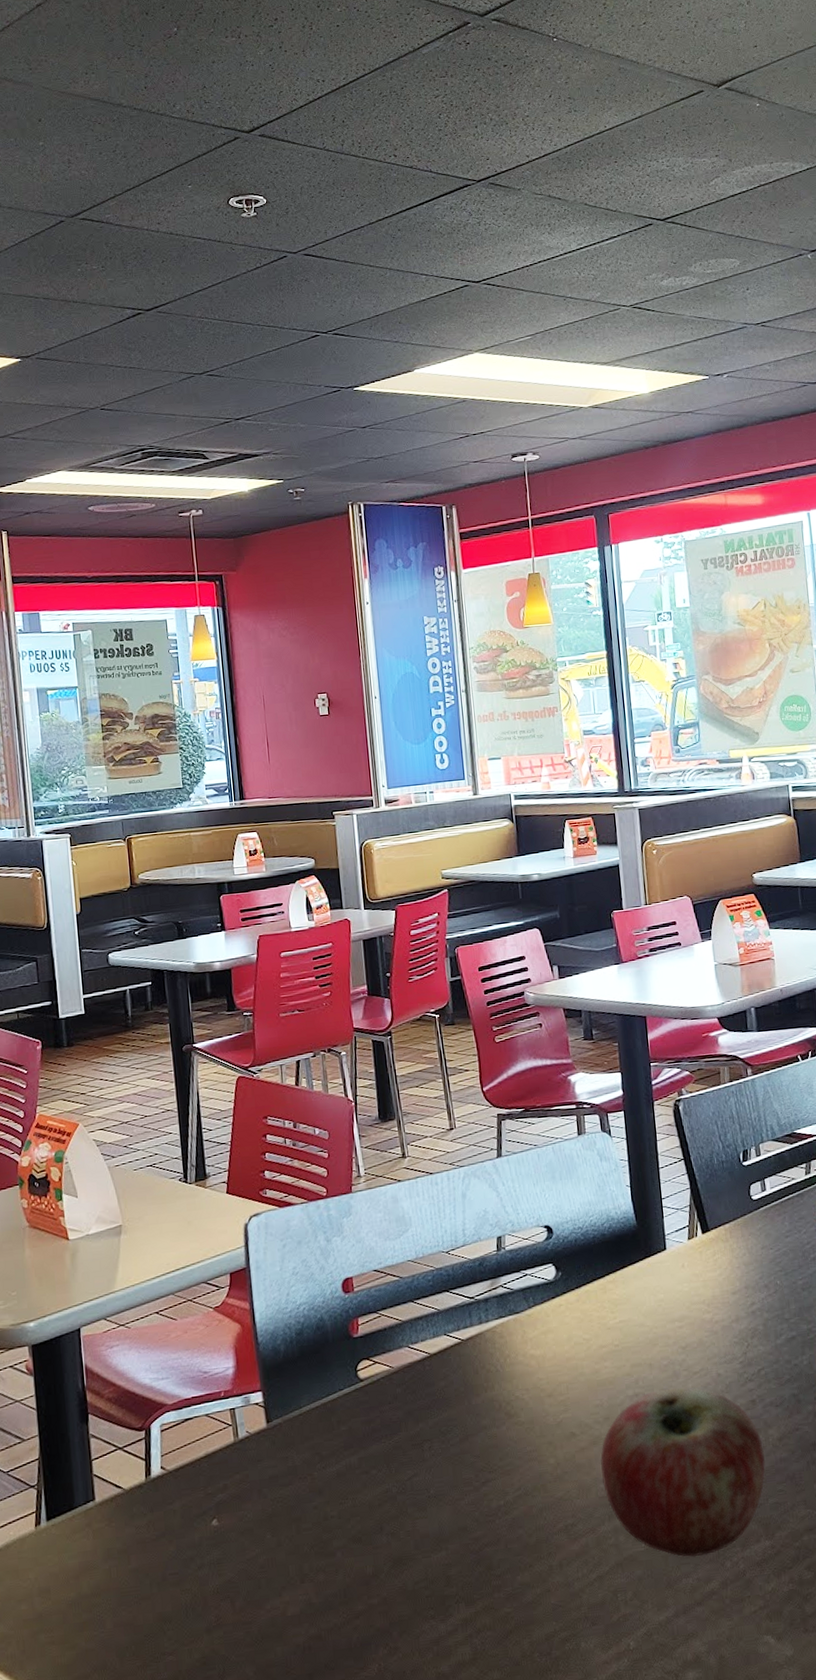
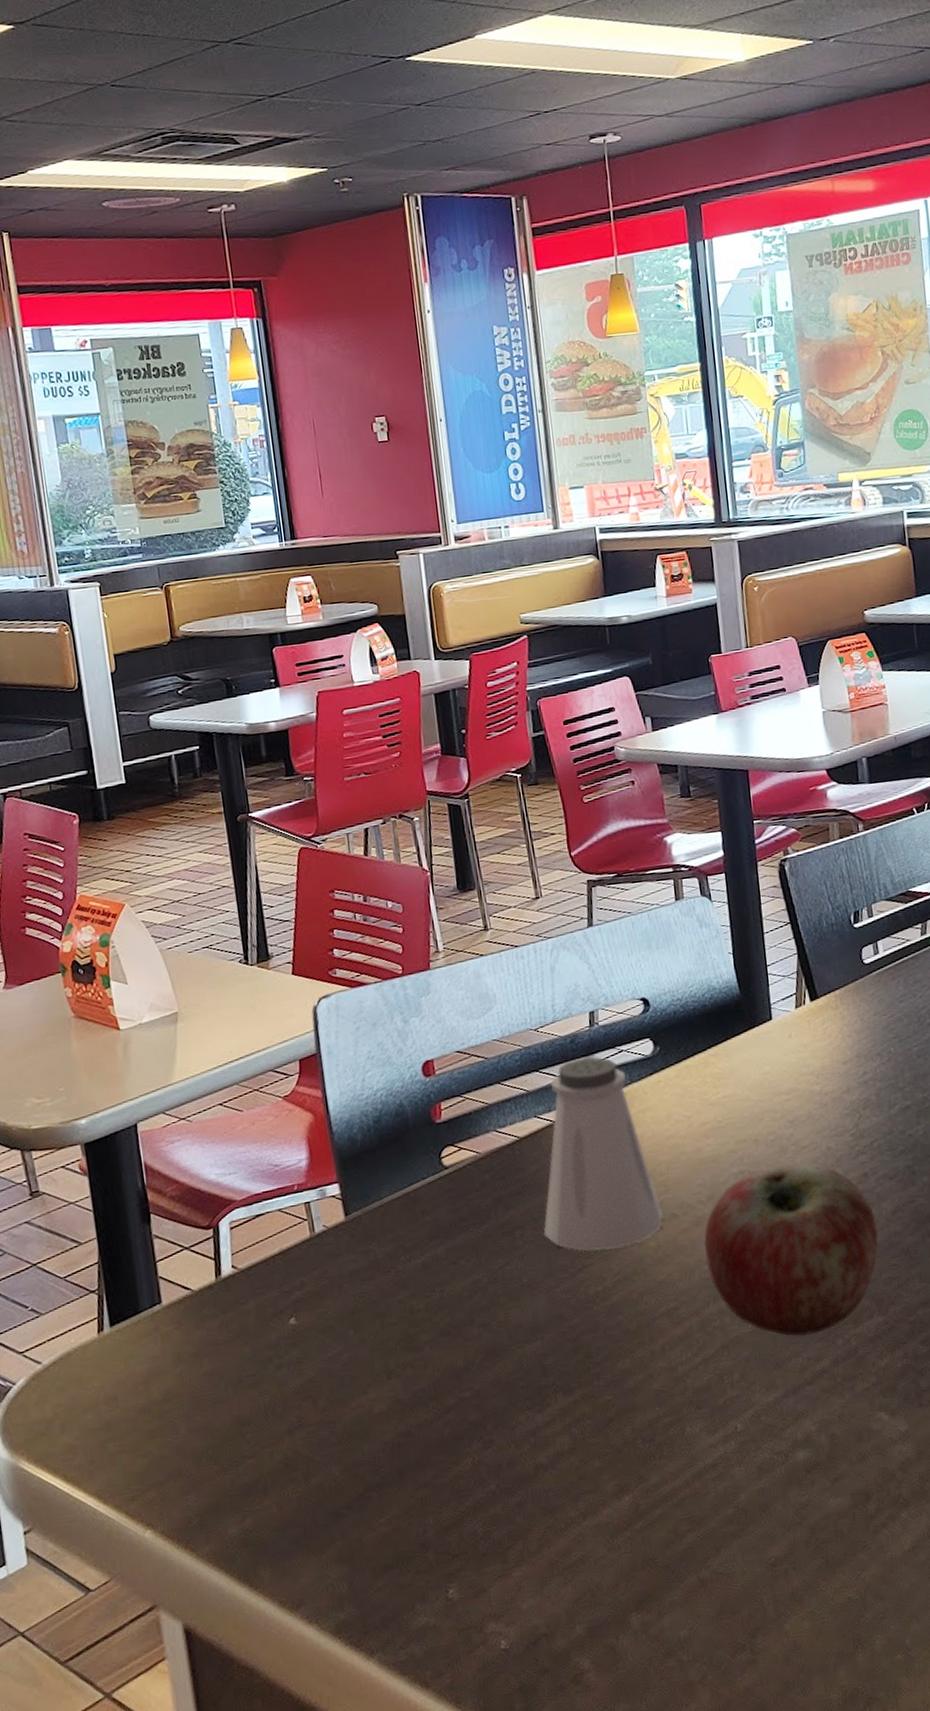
saltshaker: none [450,1279,563,1466] -> present [543,1056,664,1251]

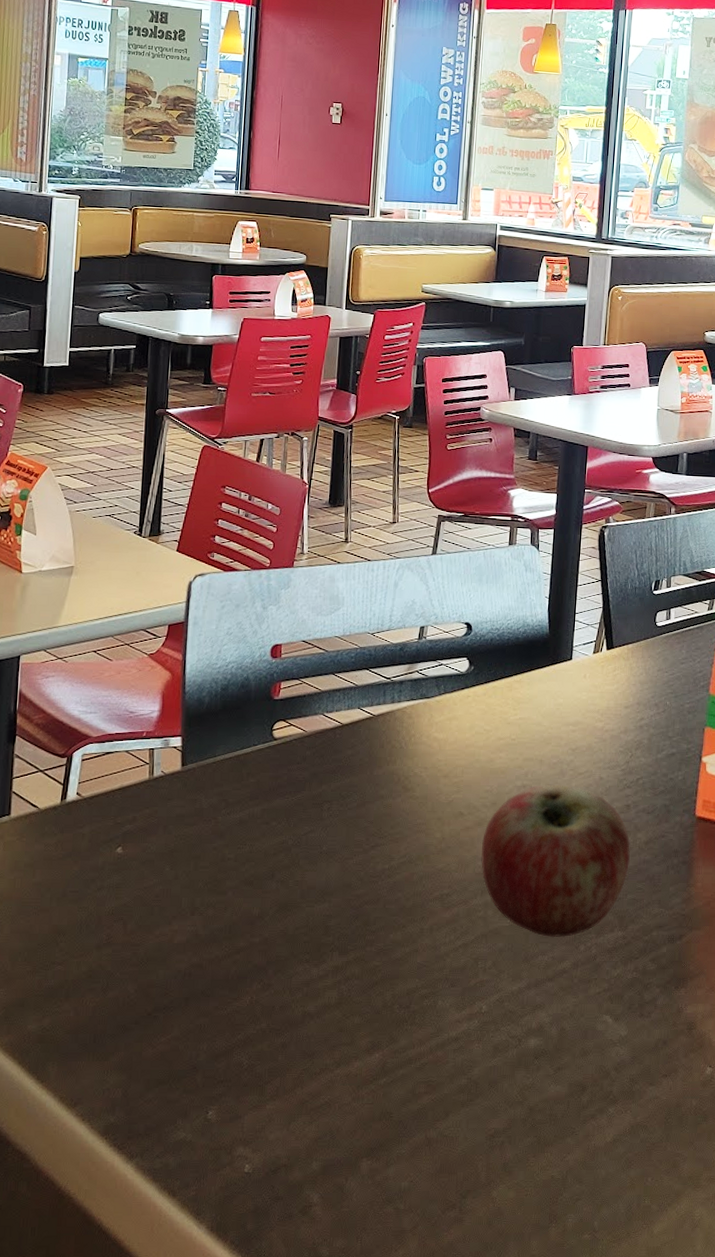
saltshaker: present [543,1056,664,1251] -> none [347,665,452,834]

